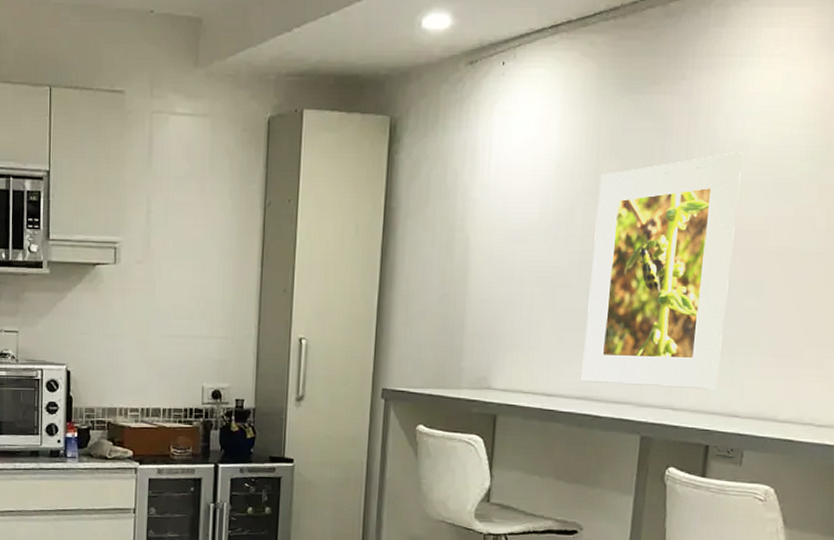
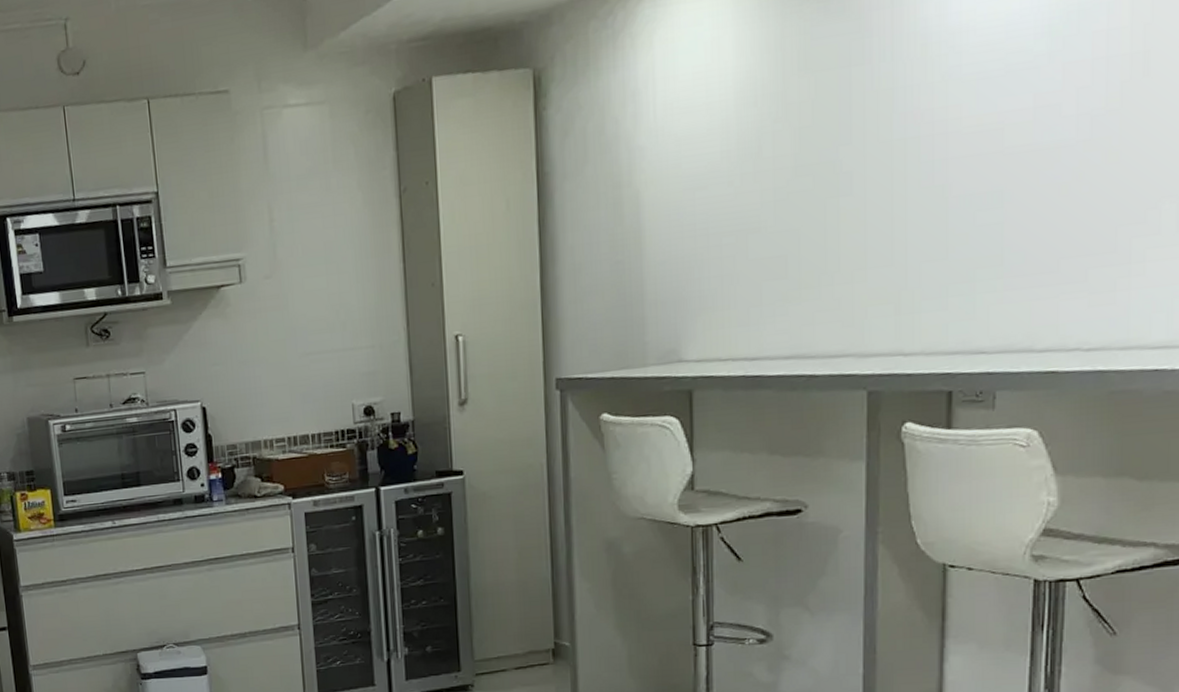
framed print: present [581,152,743,390] -> none [788,41,962,338]

